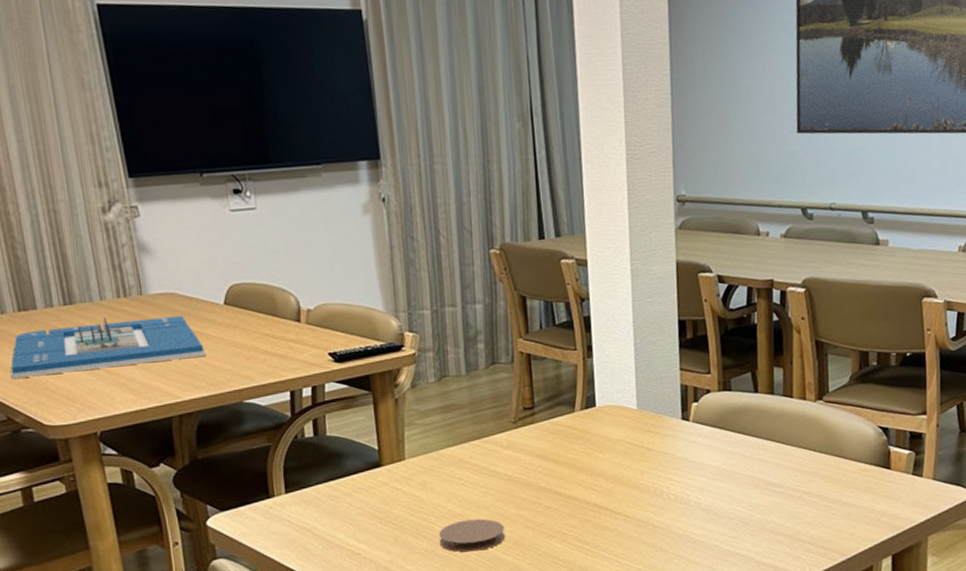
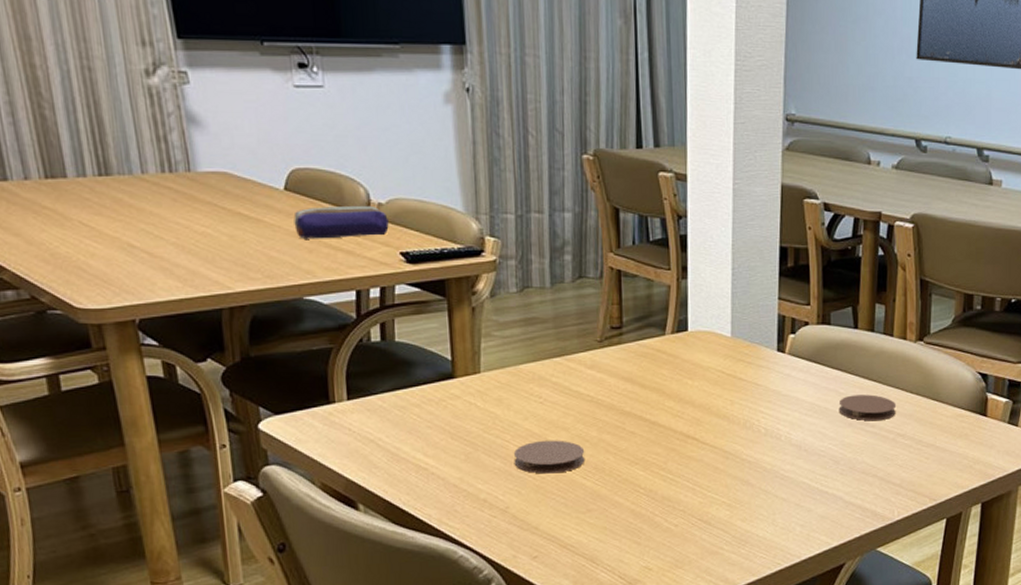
architectural model: present [10,316,206,378] -> none [35,194,263,253]
pencil case: none [233,312,318,348] -> present [294,205,389,239]
coaster: none [744,455,800,481] -> present [838,394,896,421]

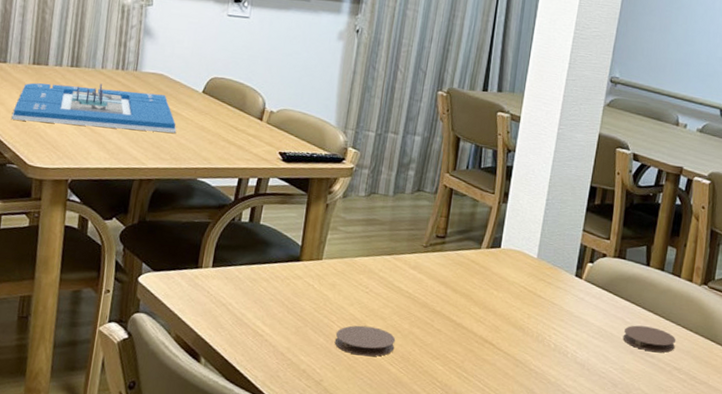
architectural model: none [35,194,263,253] -> present [11,82,177,133]
pencil case: present [294,205,389,239] -> none [203,108,276,137]

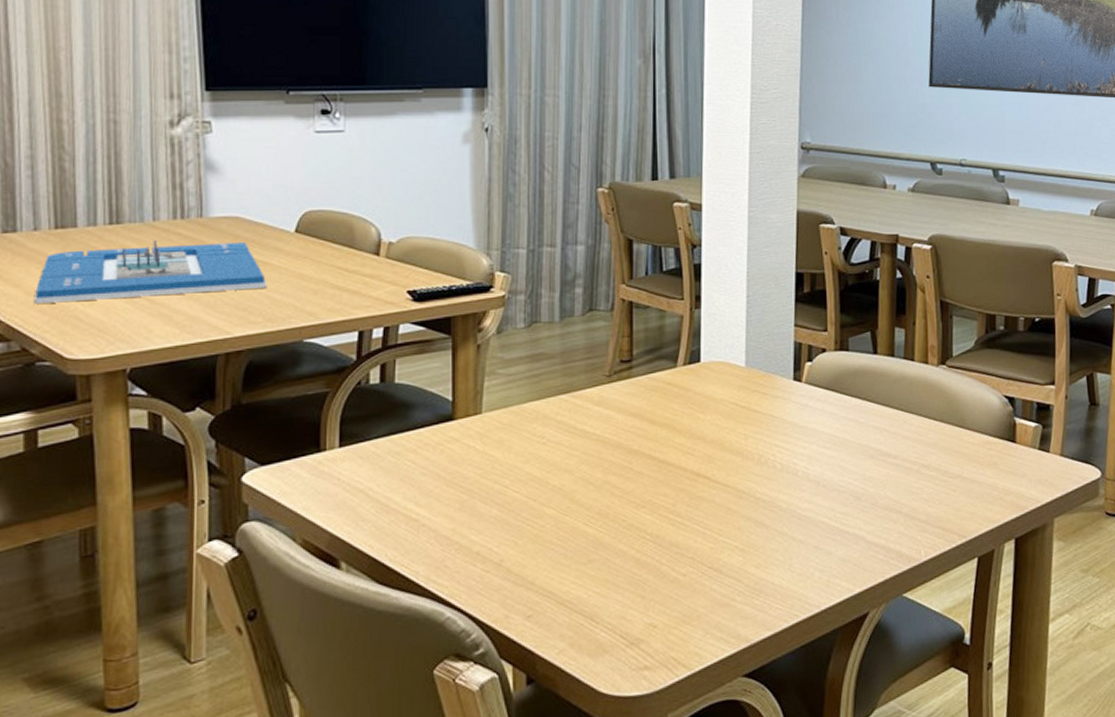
coaster: present [334,325,396,357] -> none [511,483,589,522]
coaster: present [623,325,675,353] -> none [859,423,919,452]

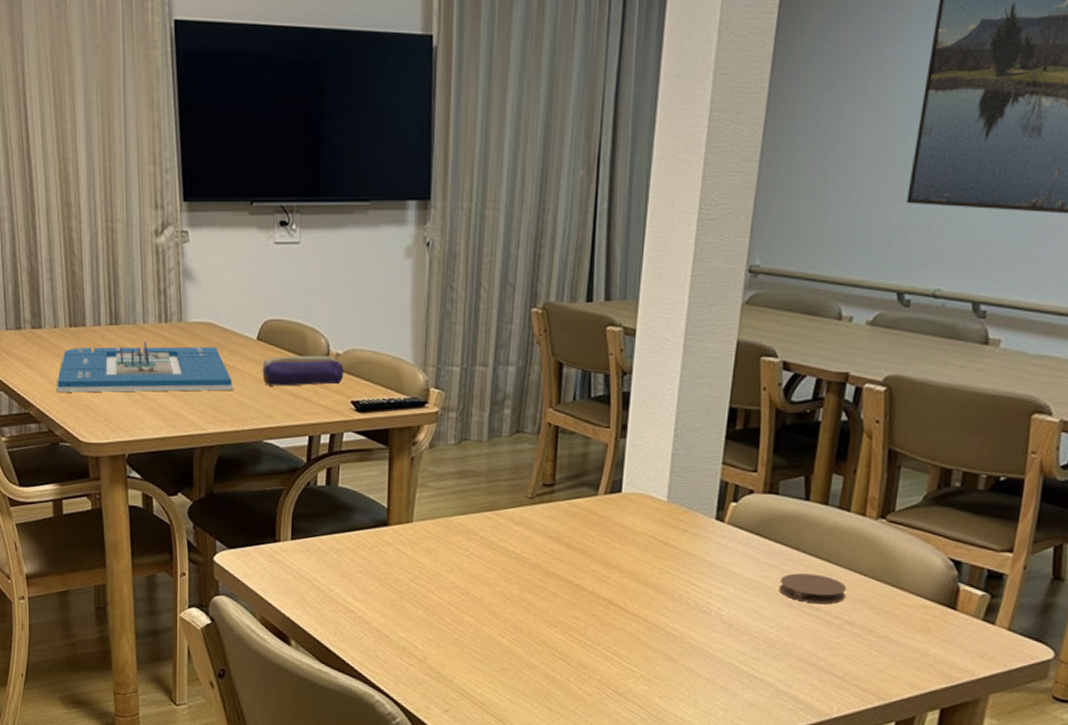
pencil case: none [301,245,398,281] -> present [262,355,344,386]
coaster: none [859,423,919,452] -> present [779,573,846,604]

